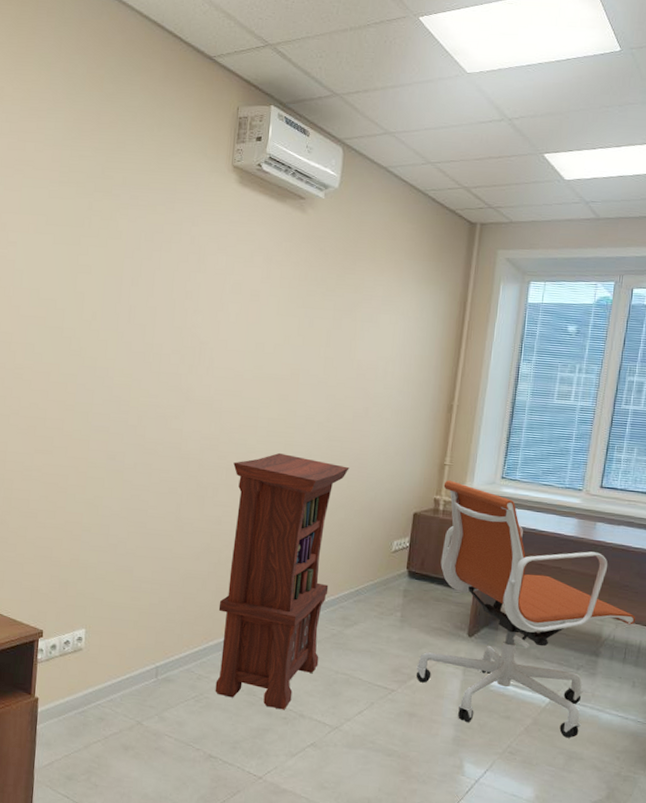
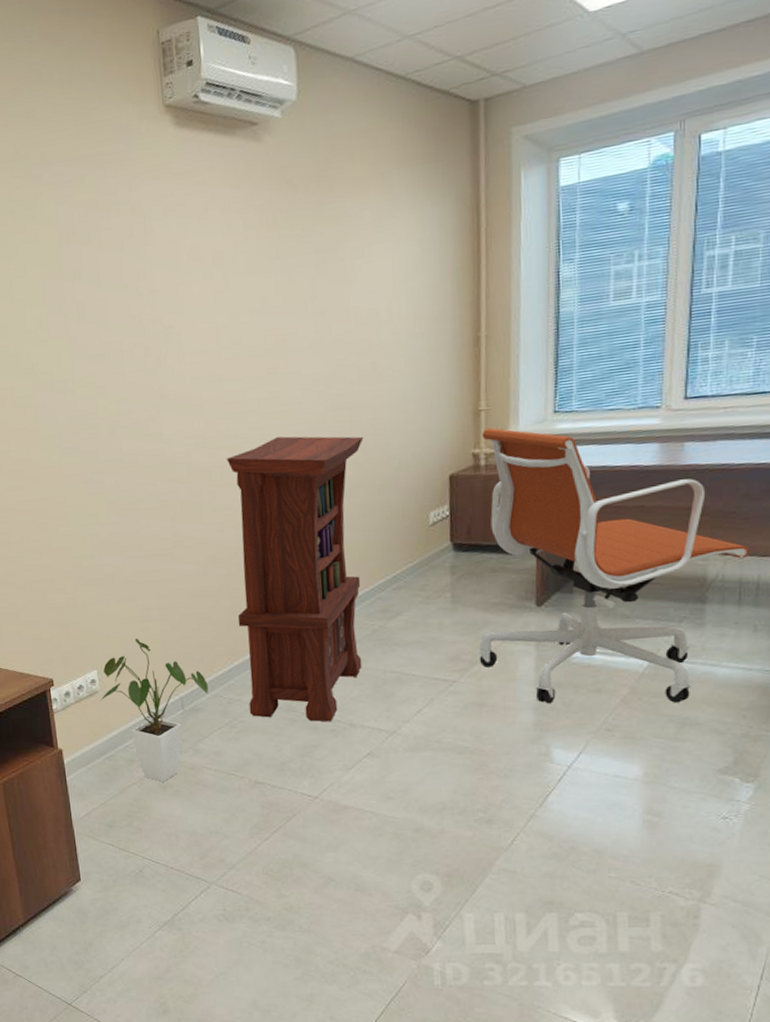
house plant: none [82,605,183,743] -> present [99,638,209,782]

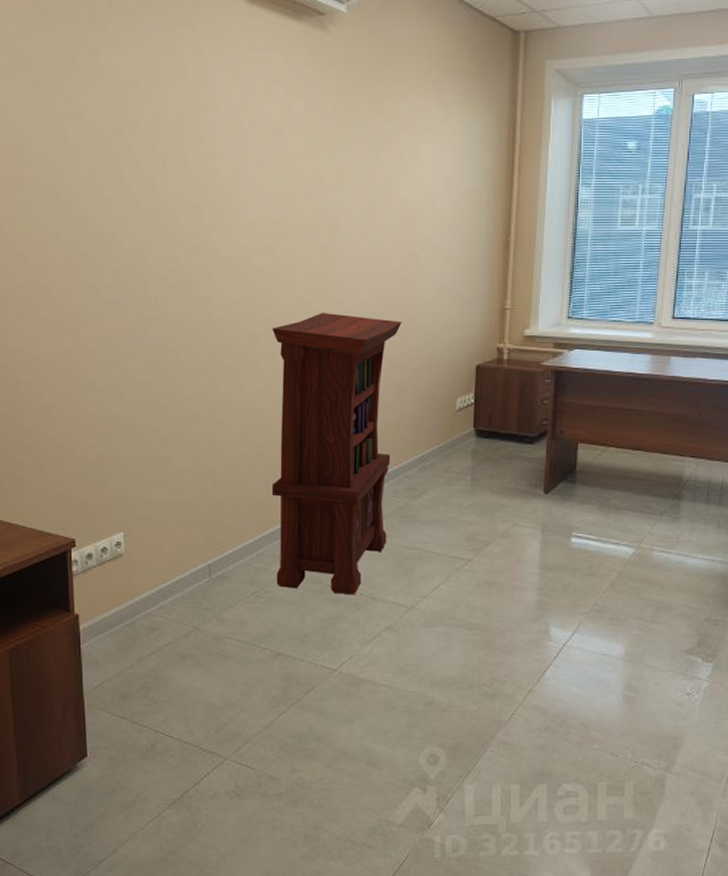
house plant: present [99,638,209,782] -> none [123,501,237,652]
office chair: present [478,427,750,704] -> none [492,325,717,588]

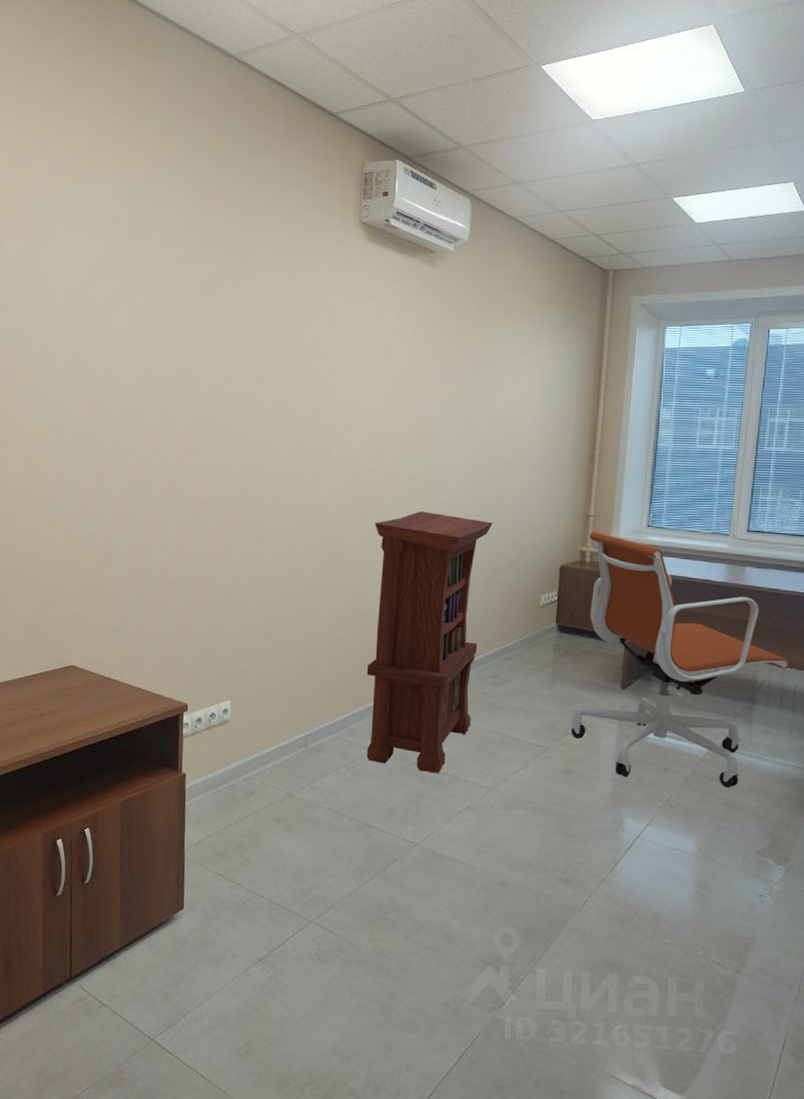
office chair: none [492,325,717,588] -> present [570,530,790,788]

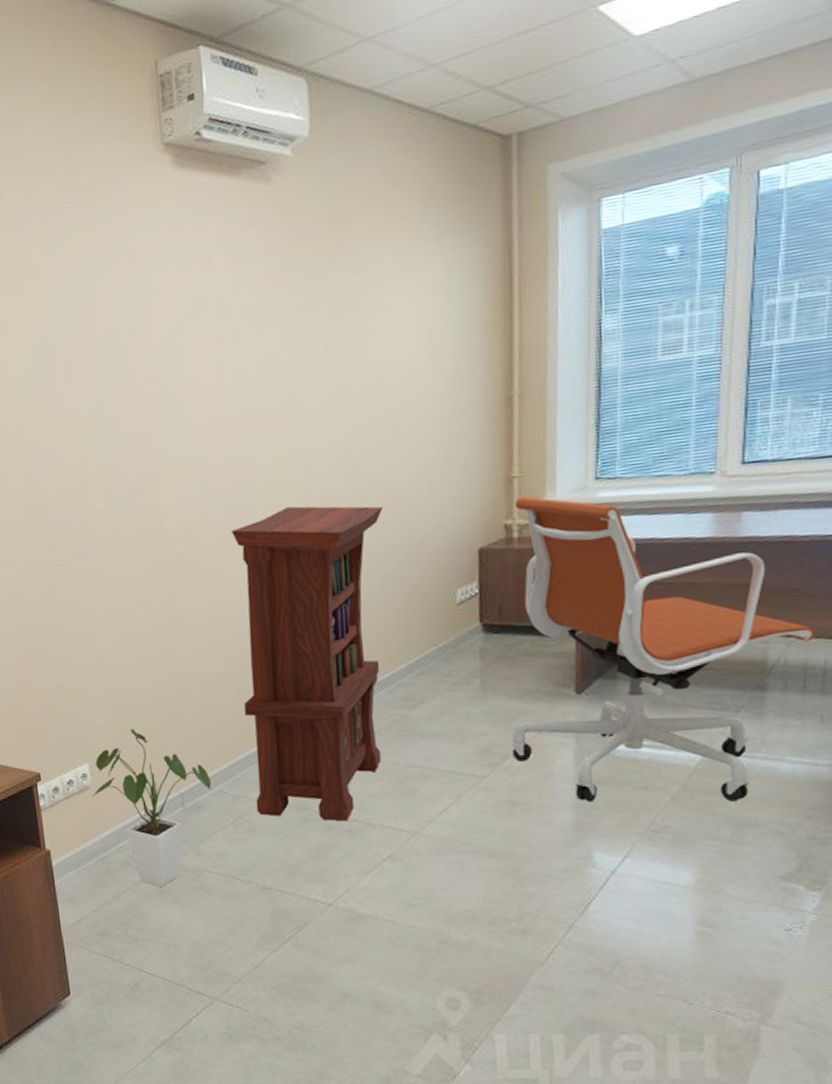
house plant: none [229,674,332,816] -> present [91,728,212,887]

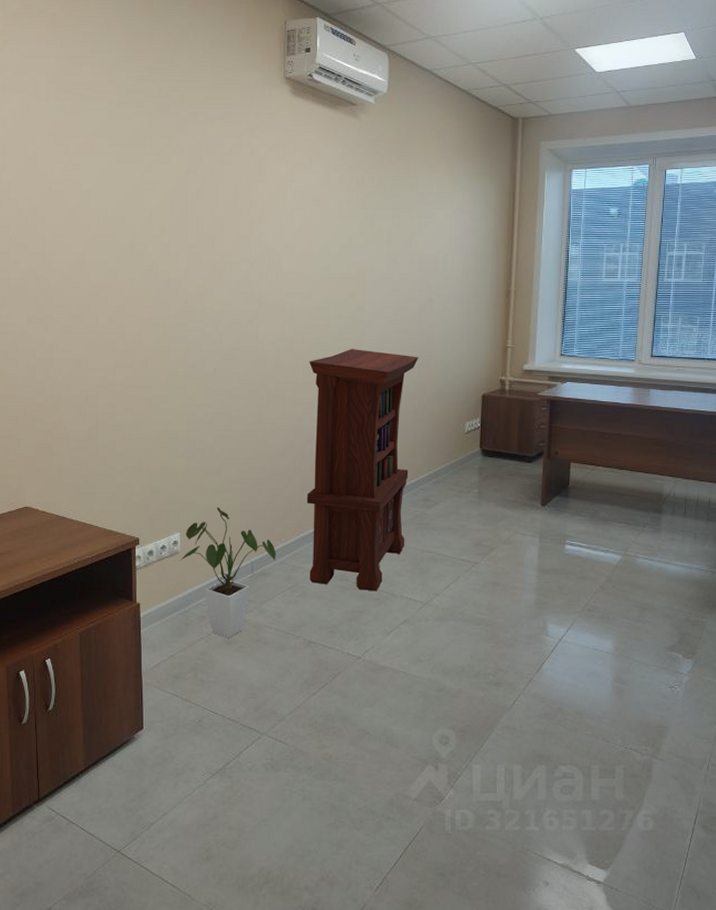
office chair: present [511,496,816,803] -> none [496,361,692,591]

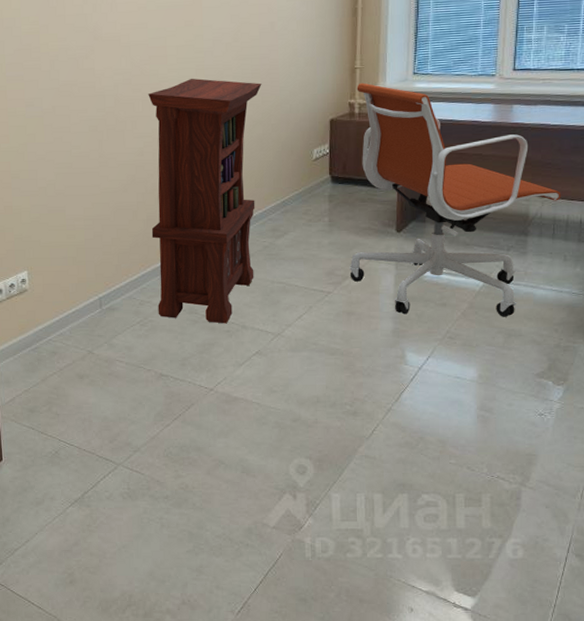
house plant: present [179,506,276,638] -> none [28,244,124,372]
office chair: none [496,361,692,591] -> present [349,82,561,317]

